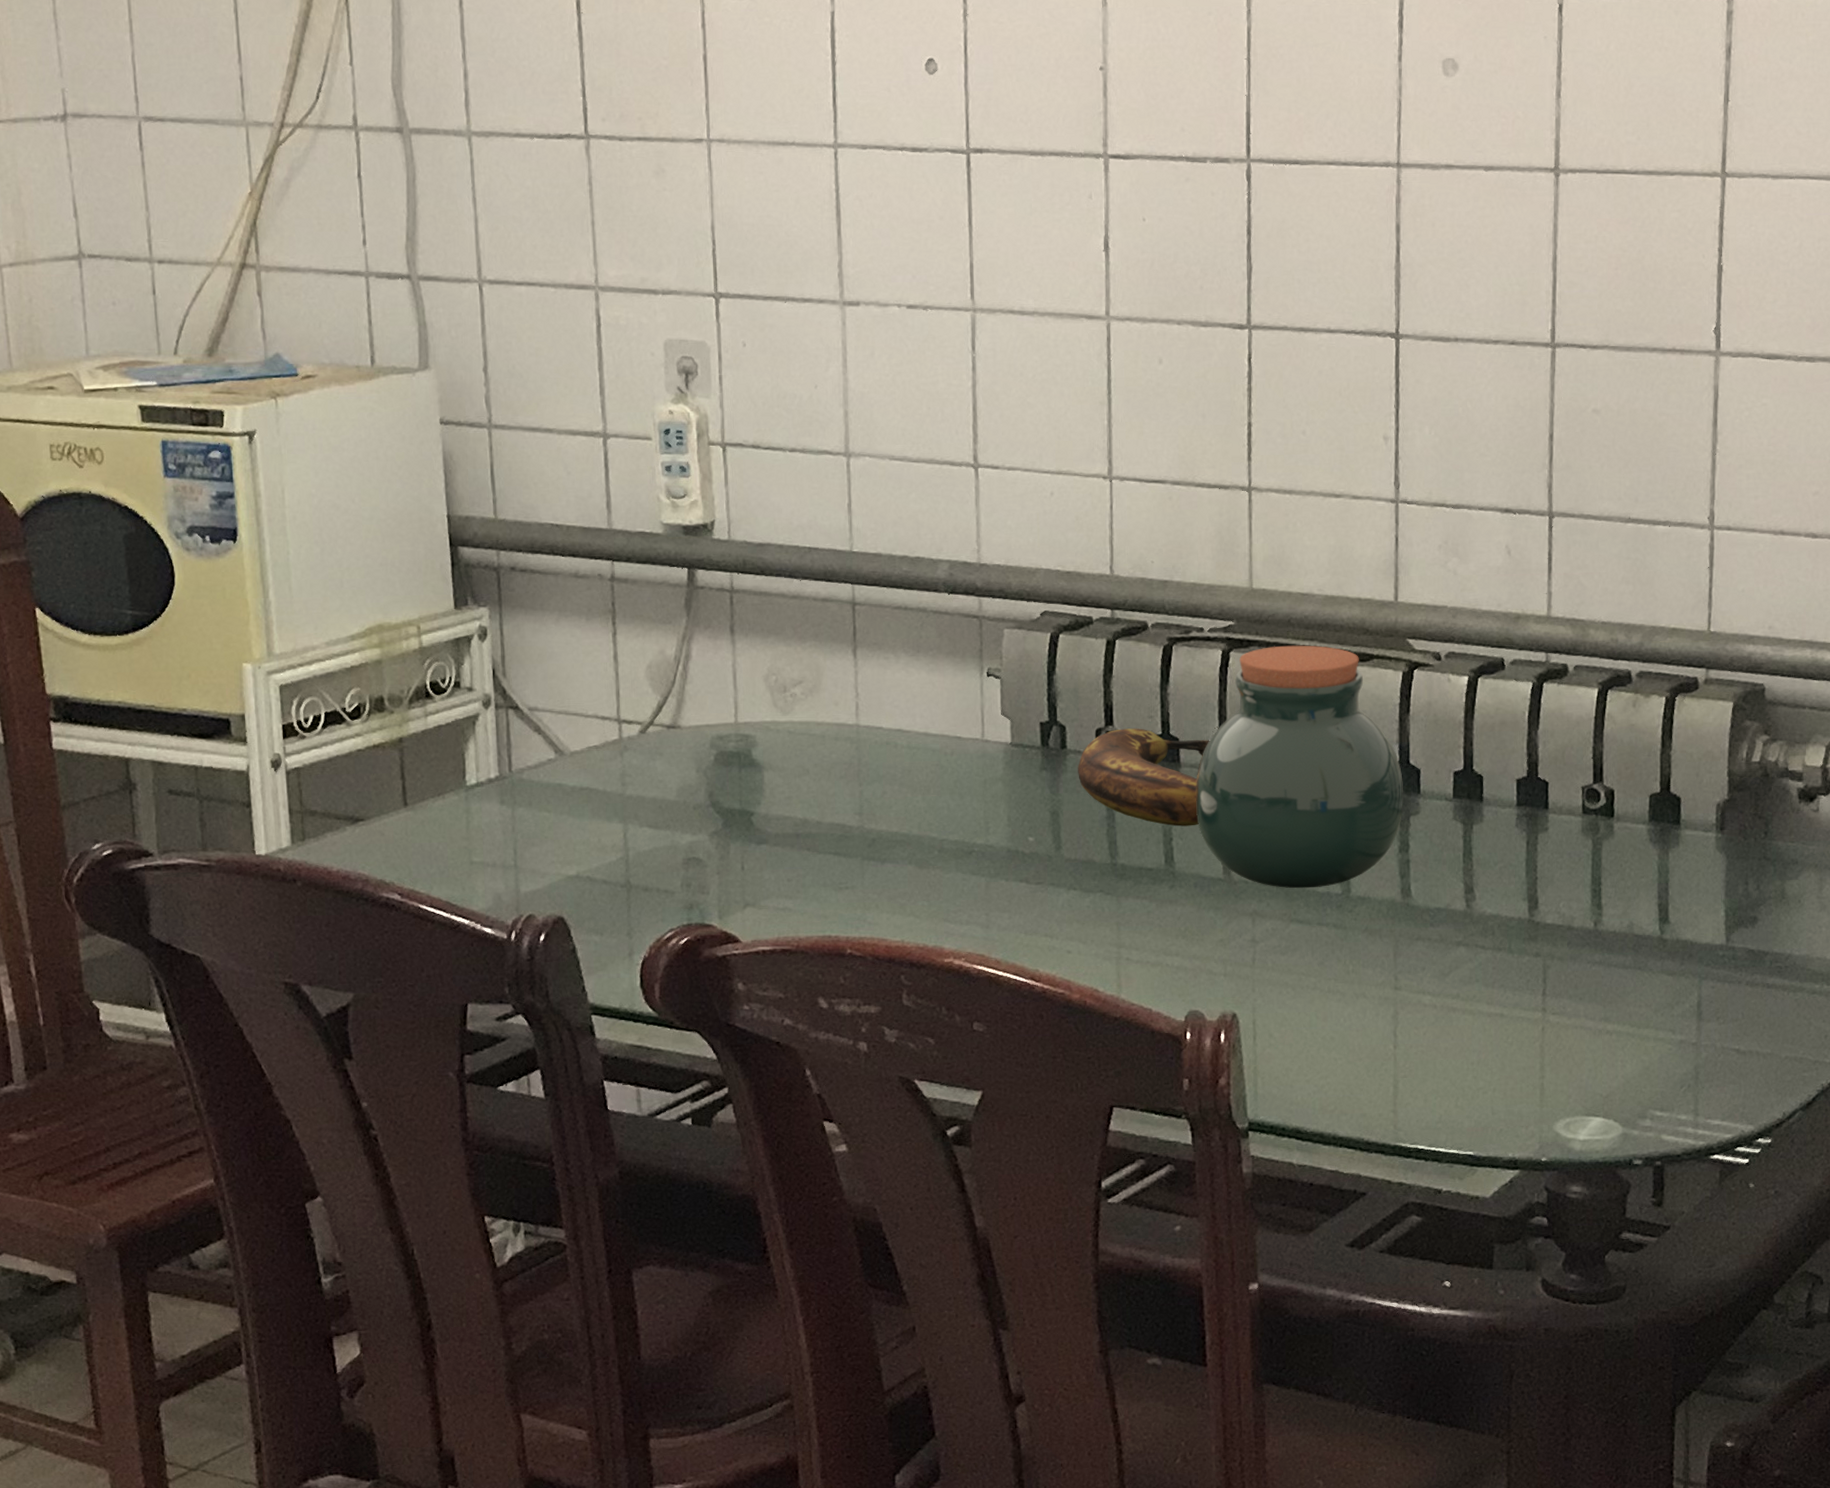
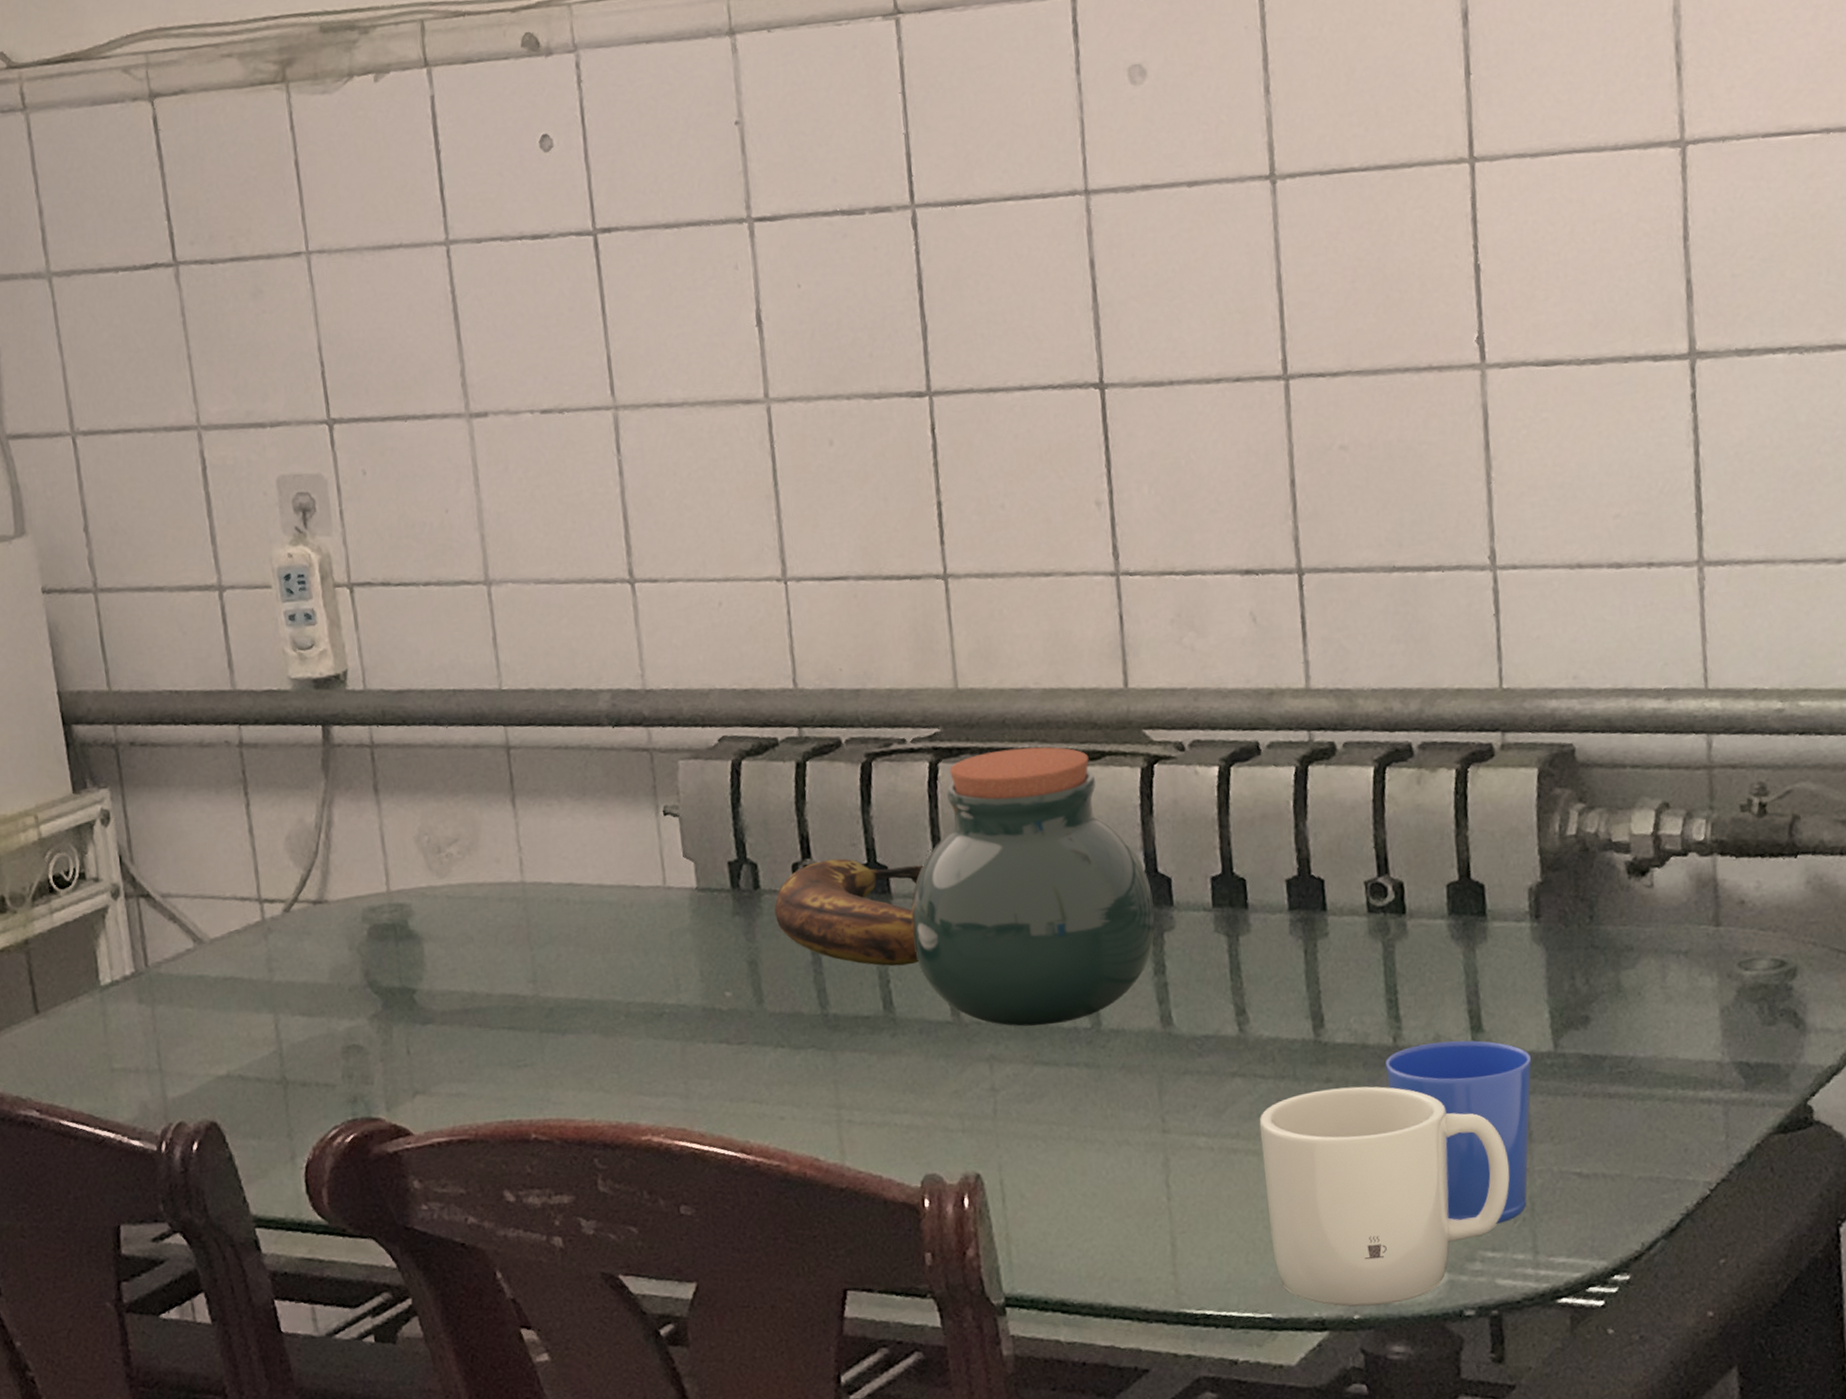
mug: none [1476,962,1681,1151] -> present [1259,1086,1510,1307]
cup: none [1586,929,1707,1088] -> present [1385,1040,1532,1224]

